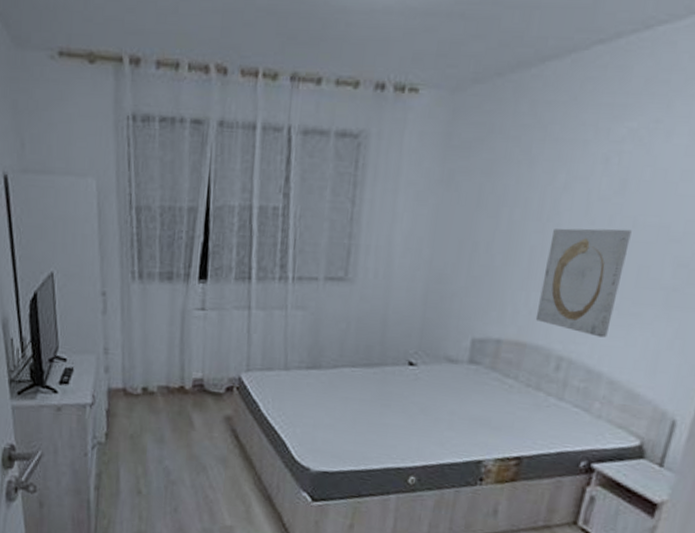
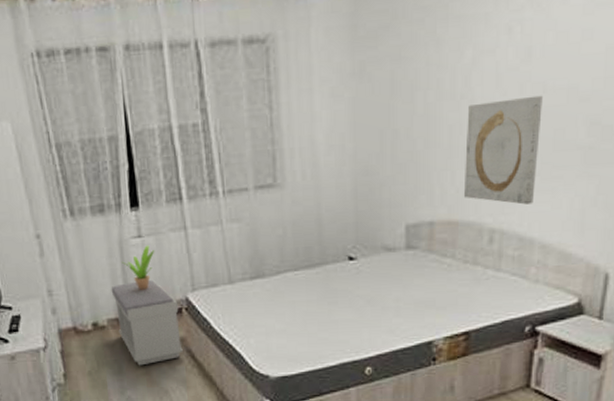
bench: none [166,352,230,438] -> present [111,280,183,366]
potted plant: none [181,319,216,363] -> present [121,245,155,290]

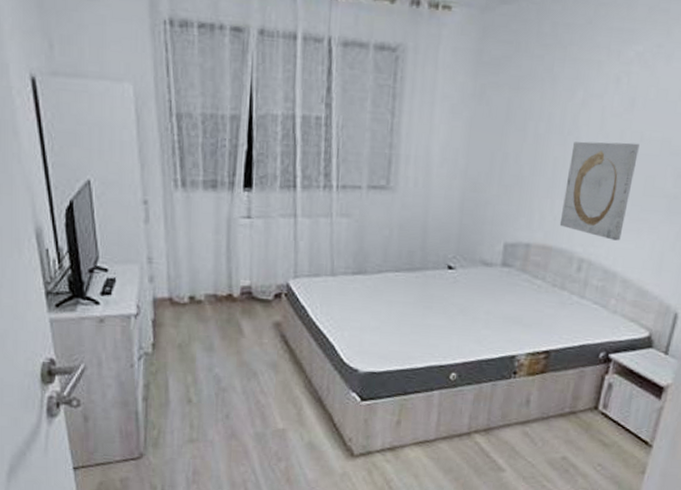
bench: present [111,280,183,366] -> none [213,260,278,345]
potted plant: present [121,245,155,290] -> none [227,227,262,270]

